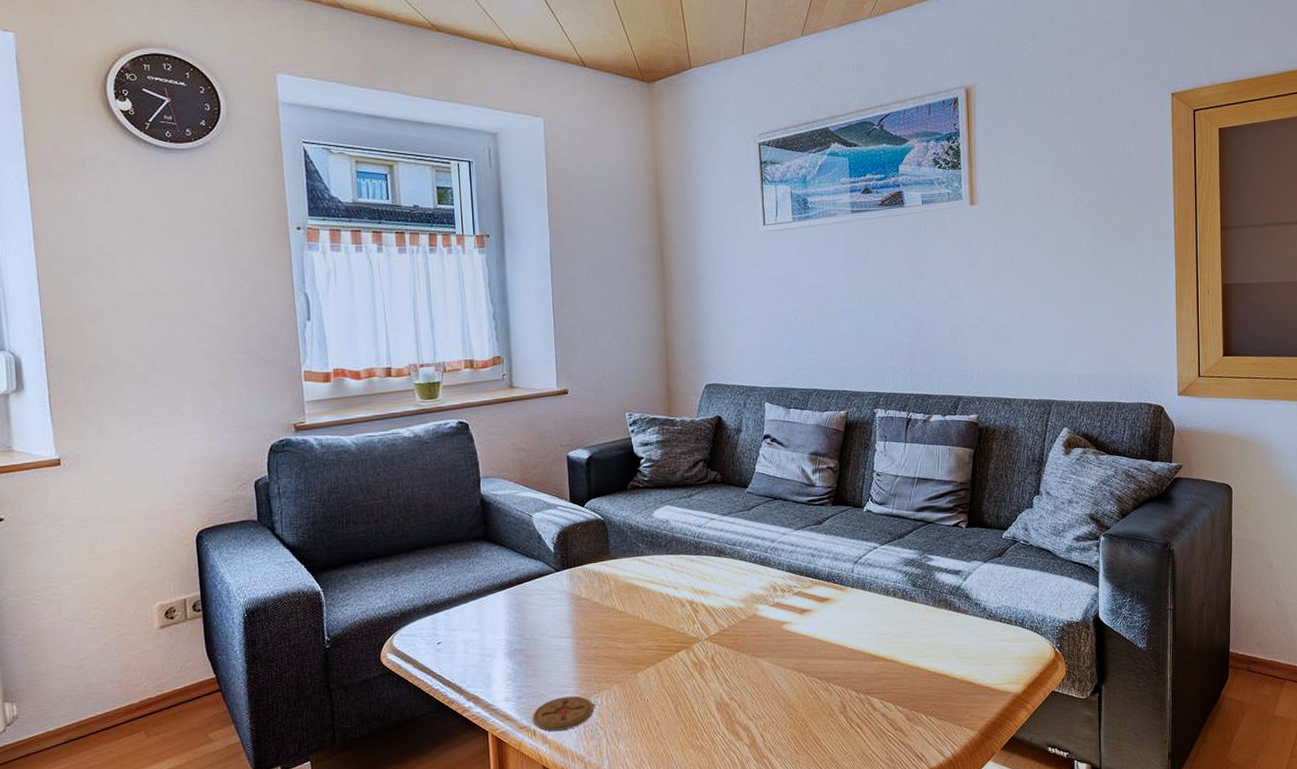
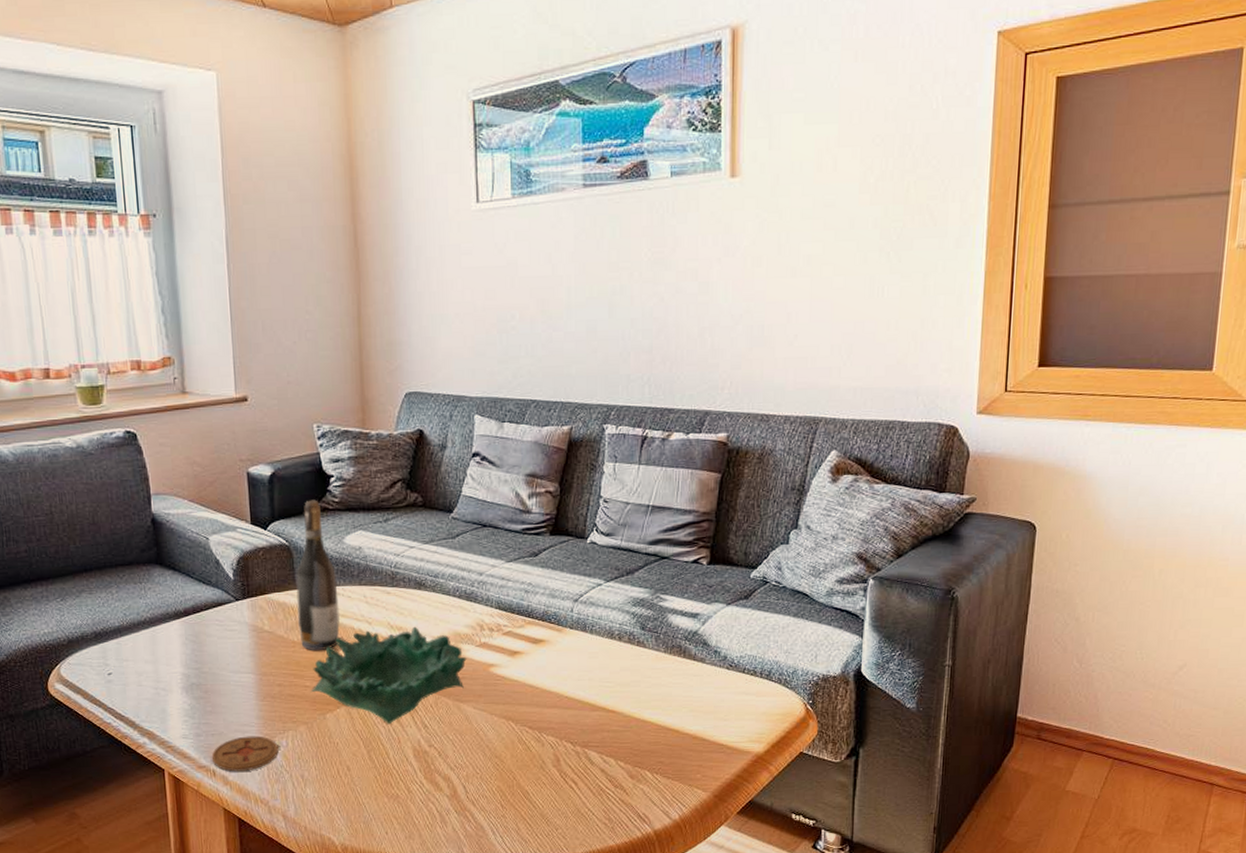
wine bottle: none [610,479,650,615] -> present [296,499,341,650]
decorative bowl: none [624,590,762,681] -> present [311,626,467,725]

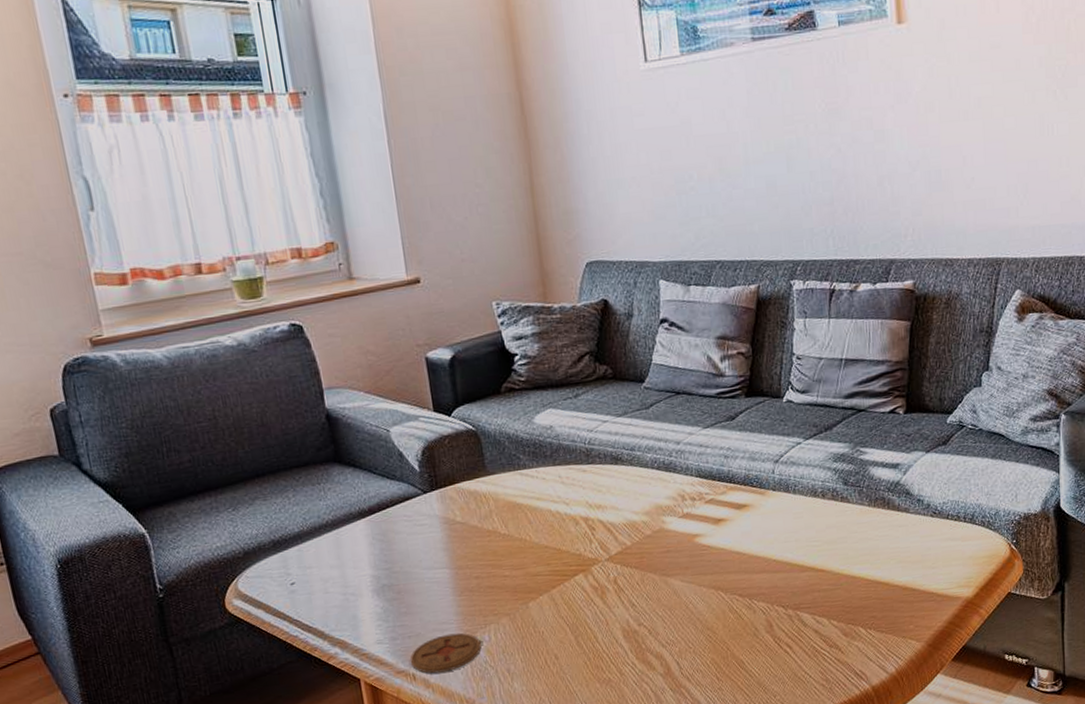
wine bottle: present [296,499,341,650] -> none [486,380,537,538]
decorative bowl: present [311,626,467,725] -> none [511,503,670,607]

